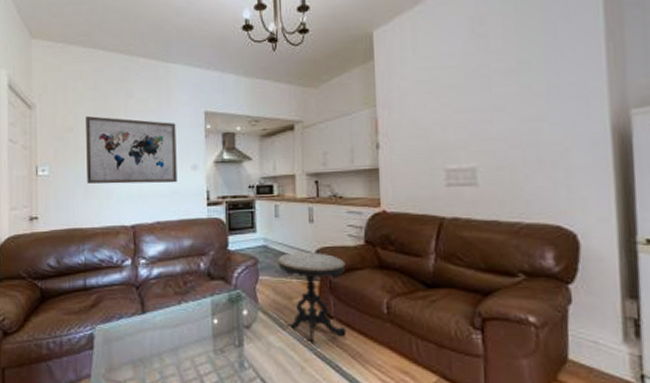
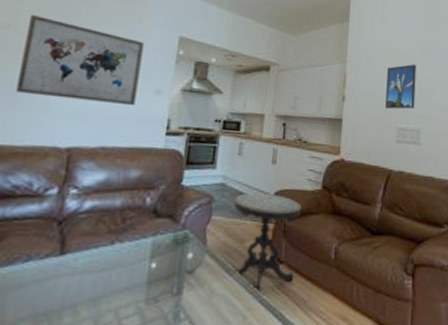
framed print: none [427,92,466,149] -> present [385,64,417,109]

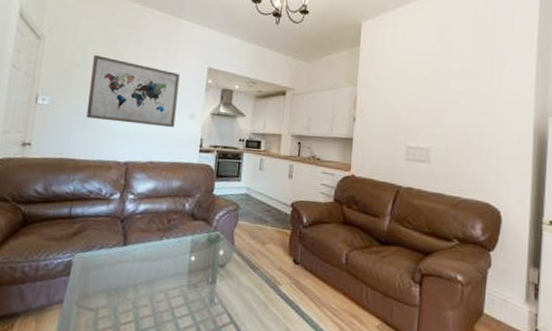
side table: present [234,193,302,291] -> none [256,202,316,286]
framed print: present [385,64,417,109] -> none [395,84,428,129]

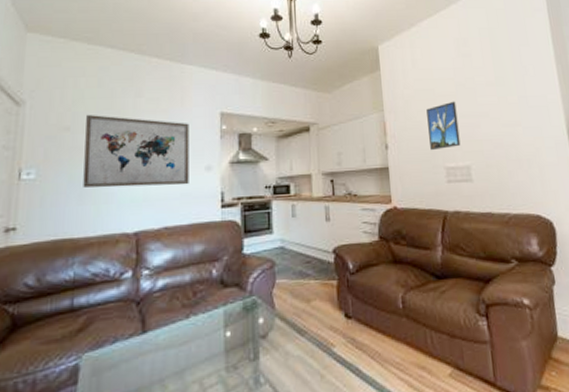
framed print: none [395,84,428,129] -> present [426,101,461,150]

